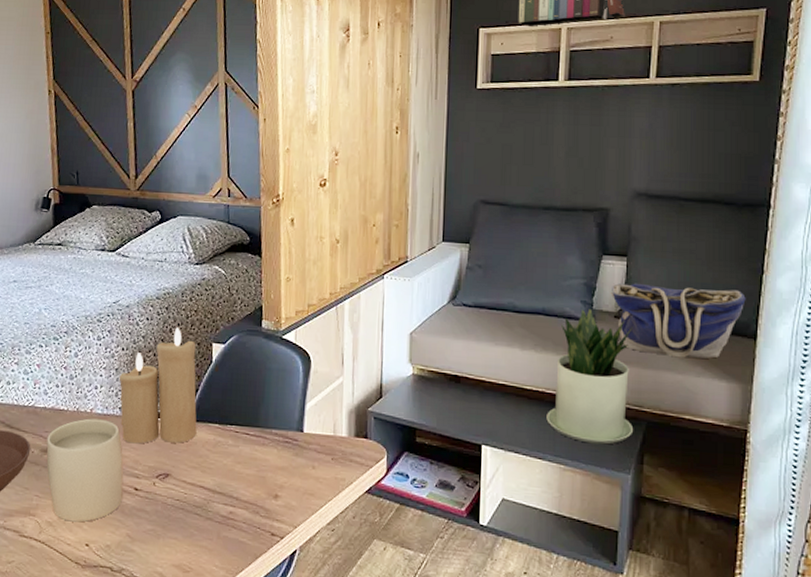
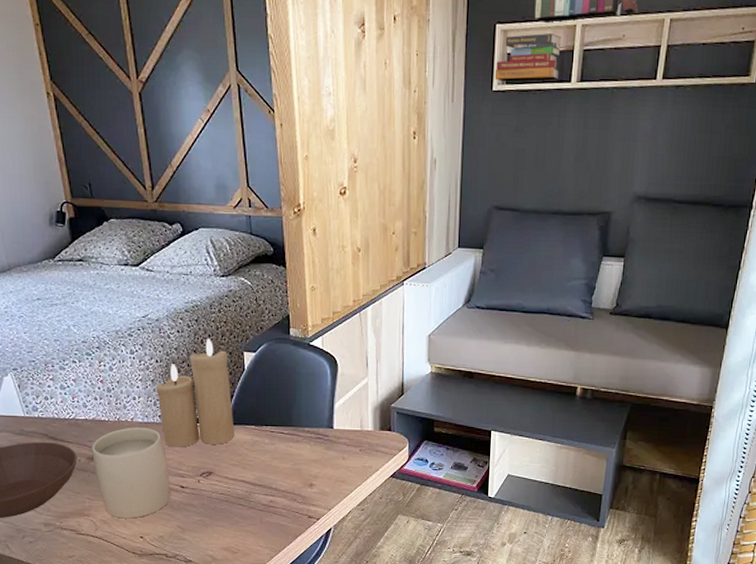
books: none [478,35,547,81] -> present [494,32,562,83]
planter: present [546,309,634,445] -> none [547,307,625,425]
tote bag: present [610,283,746,359] -> none [608,282,723,348]

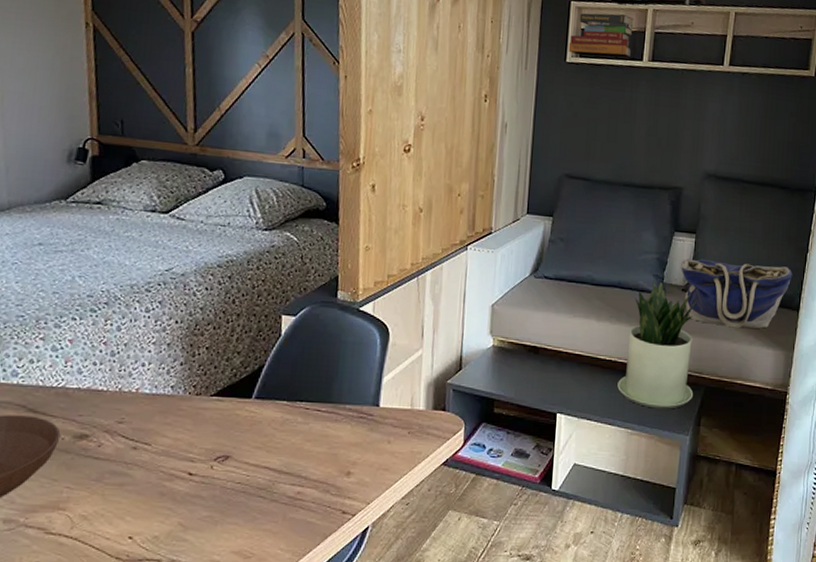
mug: present [92,427,170,519] -> none [79,399,176,514]
candle: present [155,338,235,447] -> none [171,298,263,425]
planter: none [547,307,625,425] -> present [617,283,697,409]
tote bag: none [608,282,723,348] -> present [679,258,793,329]

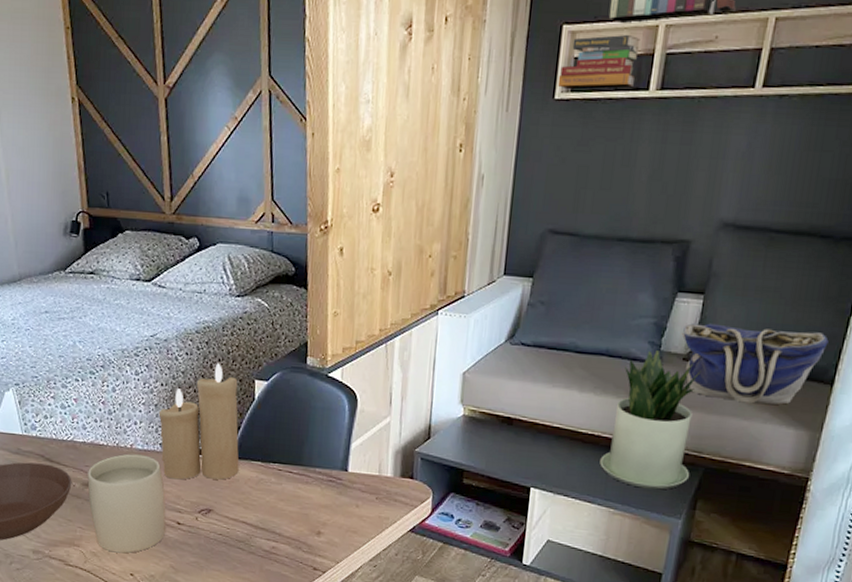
mug: none [79,399,176,514] -> present [87,454,166,554]
candle: none [171,298,263,425] -> present [158,363,239,480]

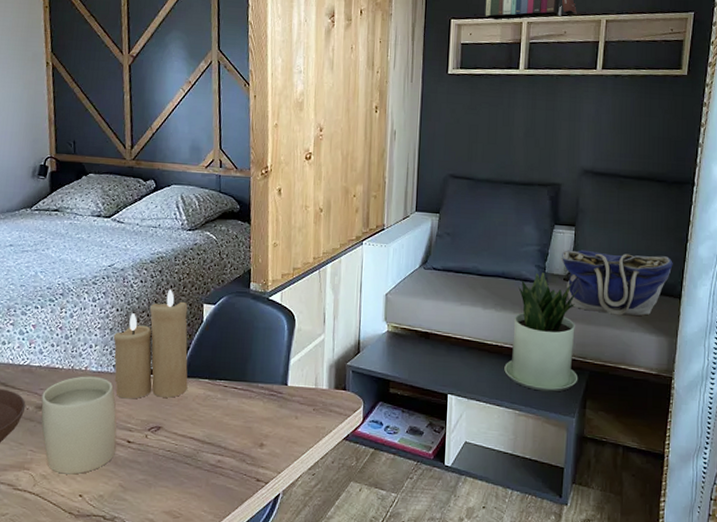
books: present [557,34,640,90] -> none [449,27,510,68]

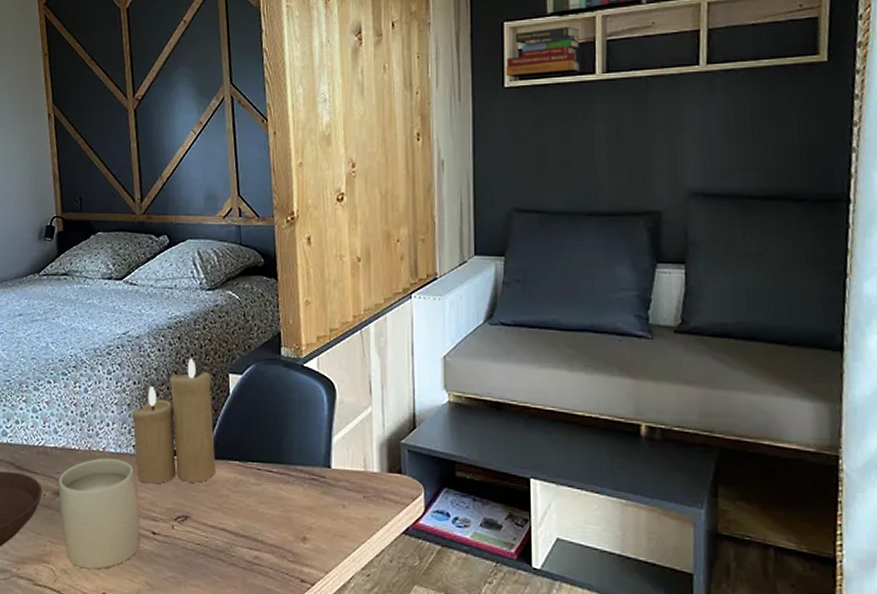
books: none [449,27,510,68] -> present [505,26,581,78]
planter: present [504,272,579,392] -> none [602,324,705,476]
tote bag: present [560,249,673,316] -> none [668,293,828,376]

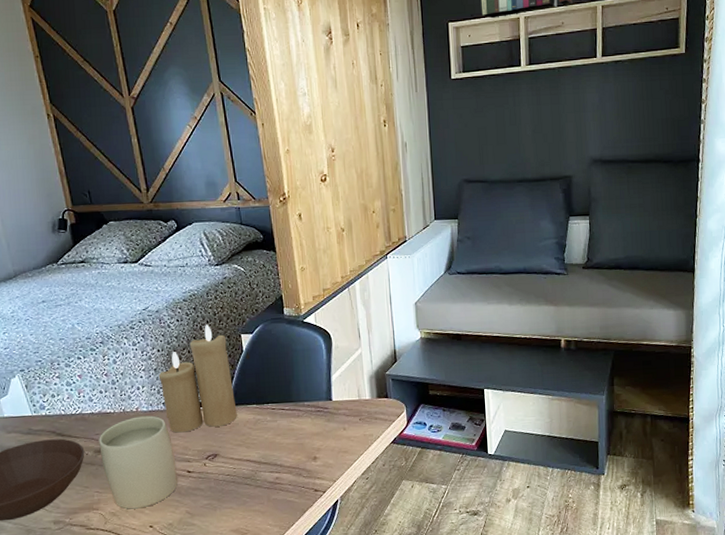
books: present [505,26,581,78] -> none [451,26,510,71]

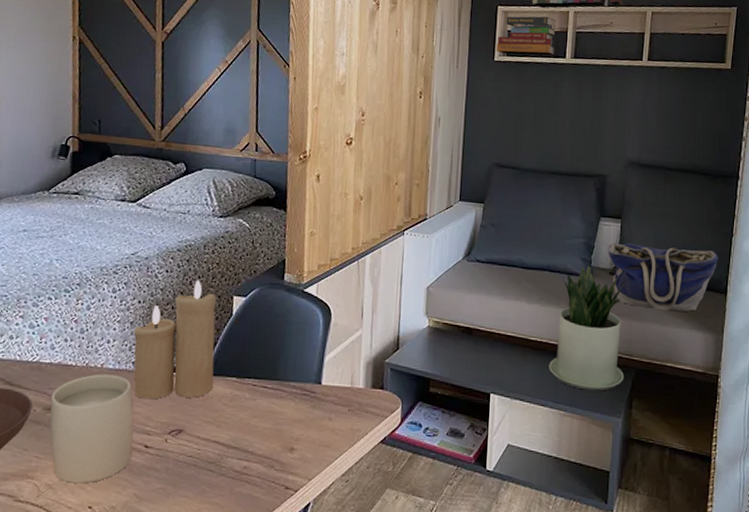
books: none [451,26,510,71] -> present [496,16,556,56]
planter: none [534,264,605,375] -> present [549,266,625,391]
tote bag: none [578,234,685,296] -> present [606,243,719,312]

